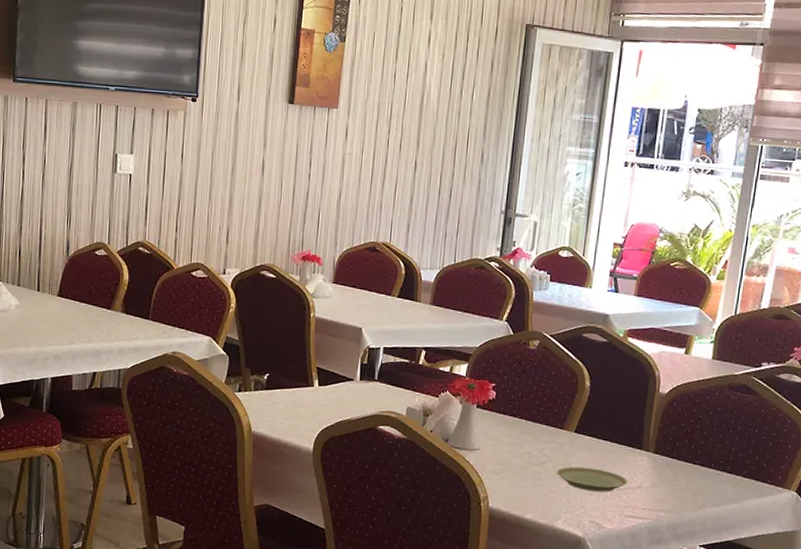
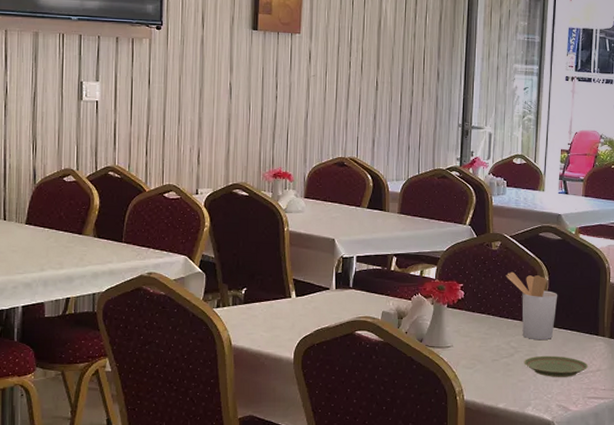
utensil holder: none [542,374,600,450] -> present [505,271,558,339]

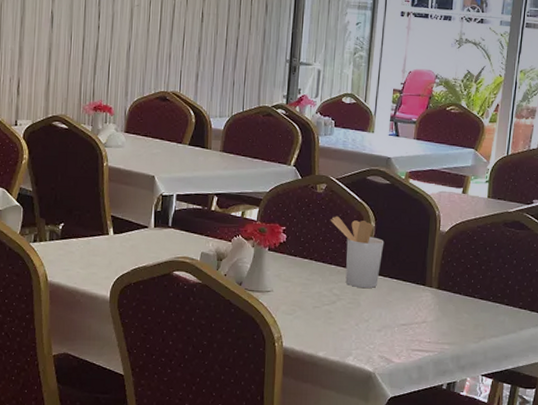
plate: present [523,355,589,377] -> none [346,304,414,328]

